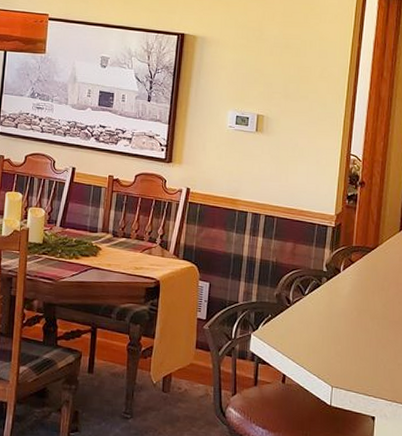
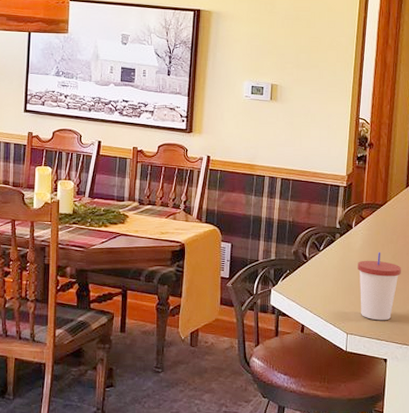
cup: none [345,299,392,375] -> present [357,251,401,321]

